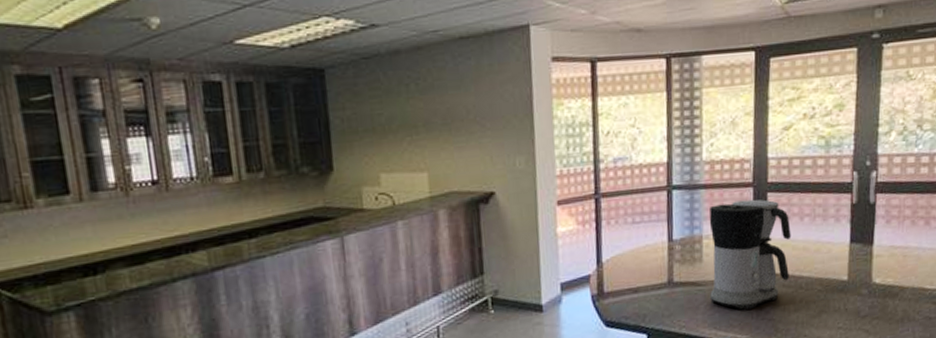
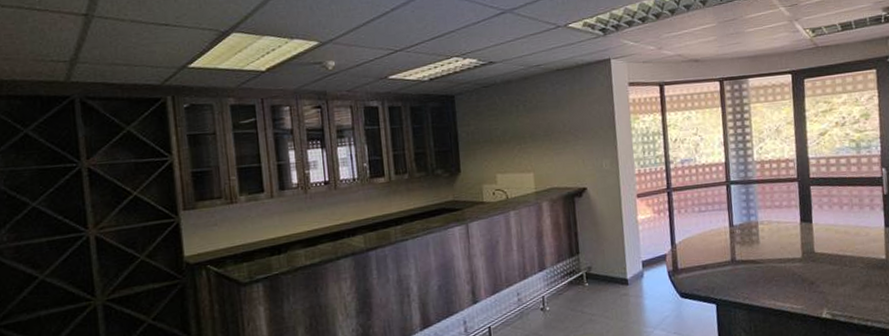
coffee maker: present [709,199,792,310] -> none [762,191,835,284]

